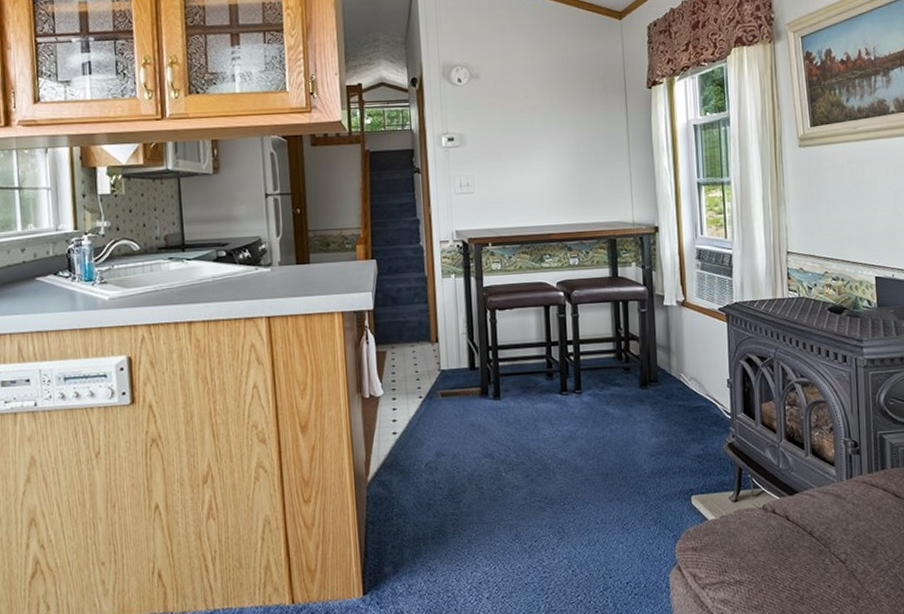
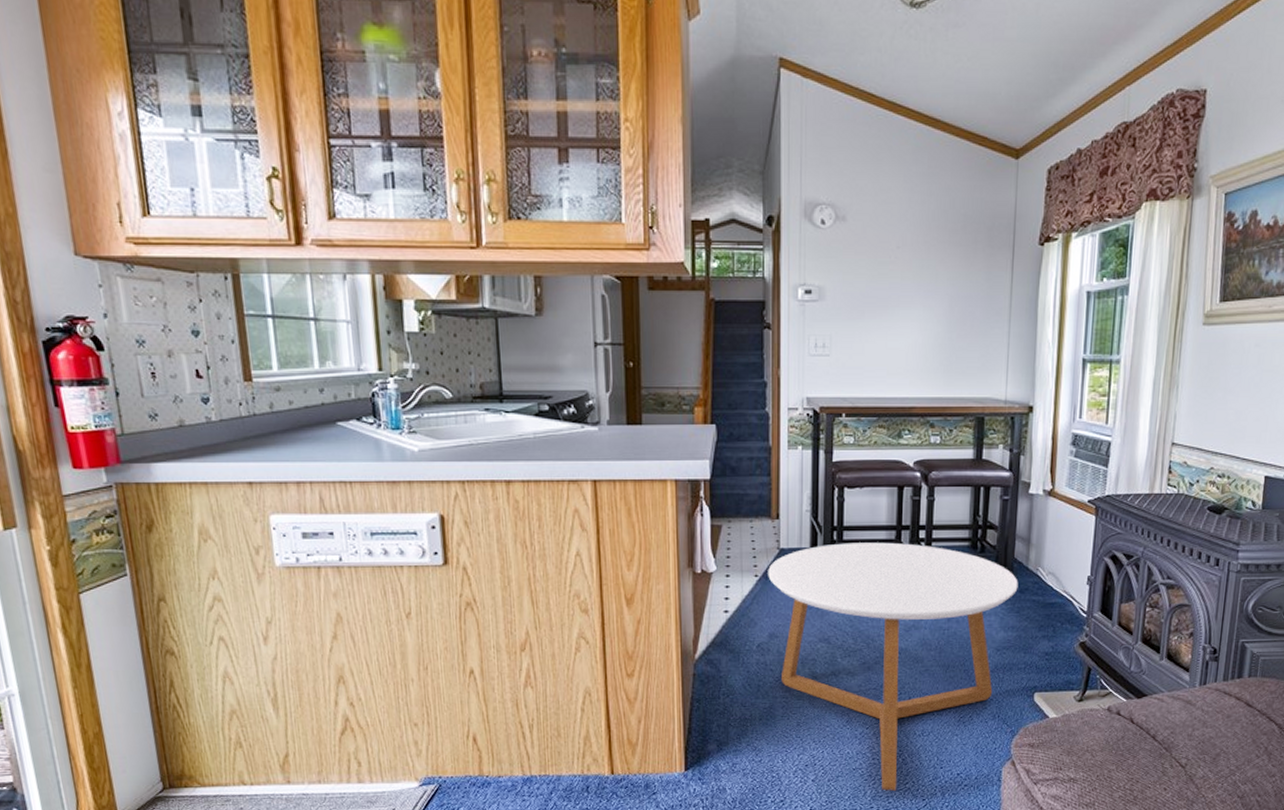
coffee table: none [431,358,664,605] -> present [768,542,1018,792]

